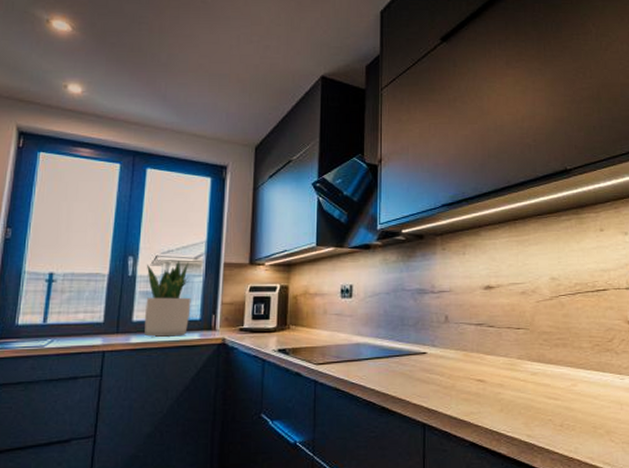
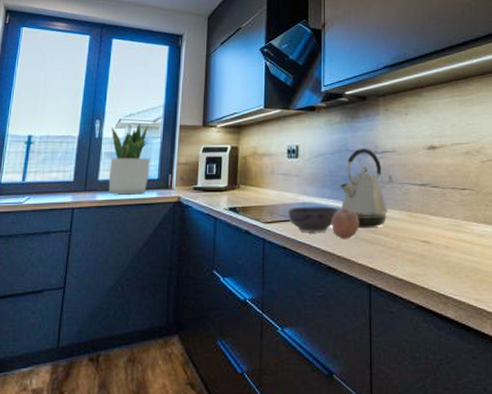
bowl: none [341,347,394,373] -> present [288,206,339,232]
fruit: none [386,349,414,380] -> present [331,209,359,240]
kettle: none [395,287,443,368] -> present [340,148,388,228]

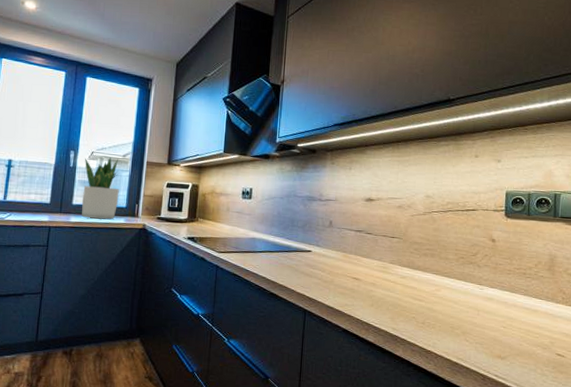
bowl: present [288,206,339,232] -> none [239,241,284,264]
fruit: present [331,209,359,240] -> none [276,245,301,272]
kettle: present [340,148,388,228] -> none [285,195,326,264]

